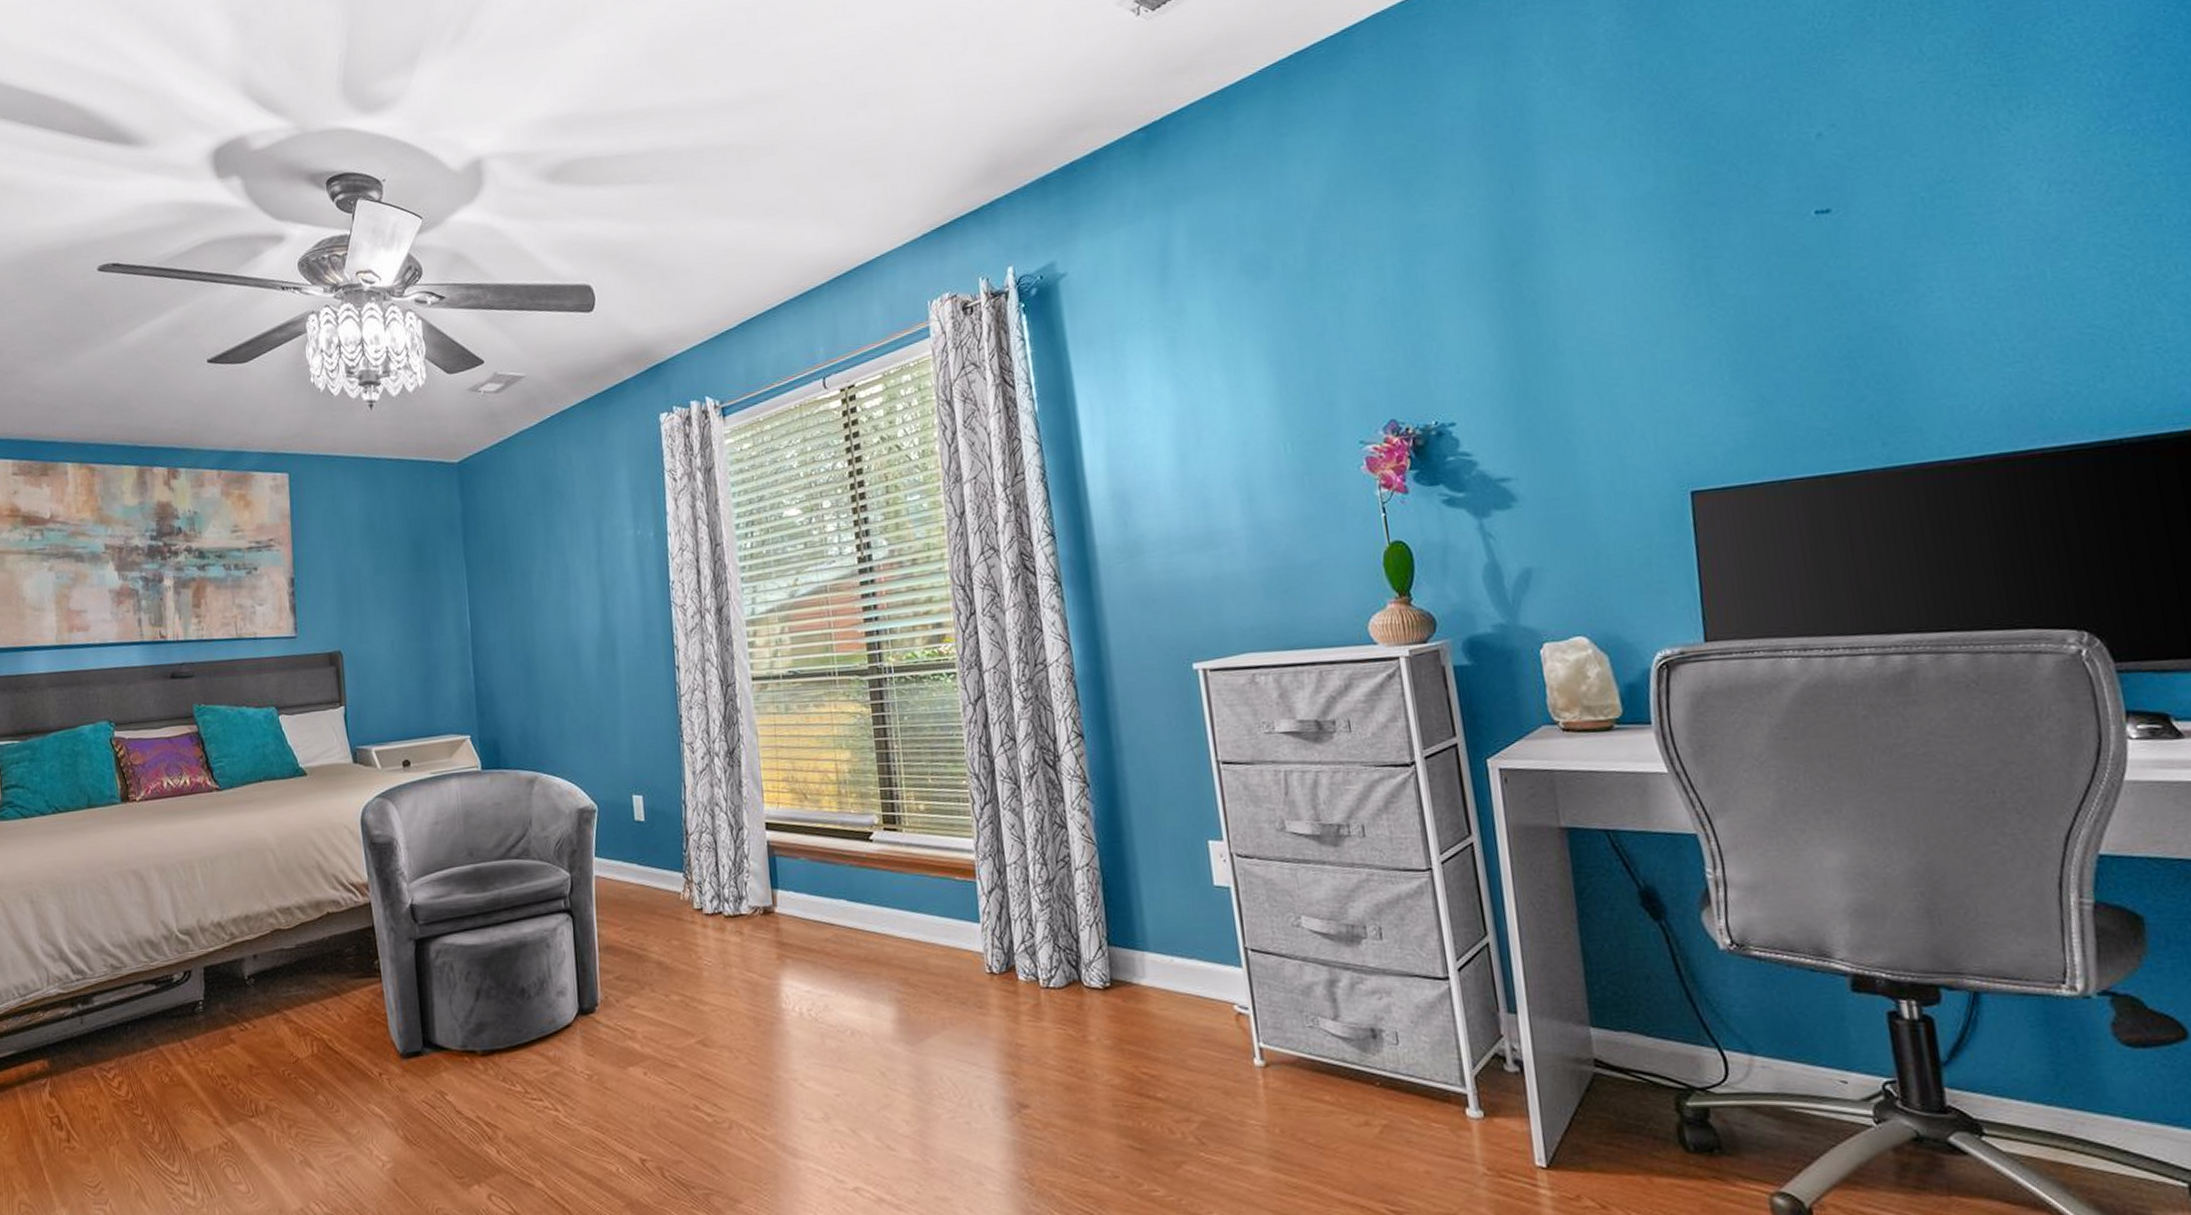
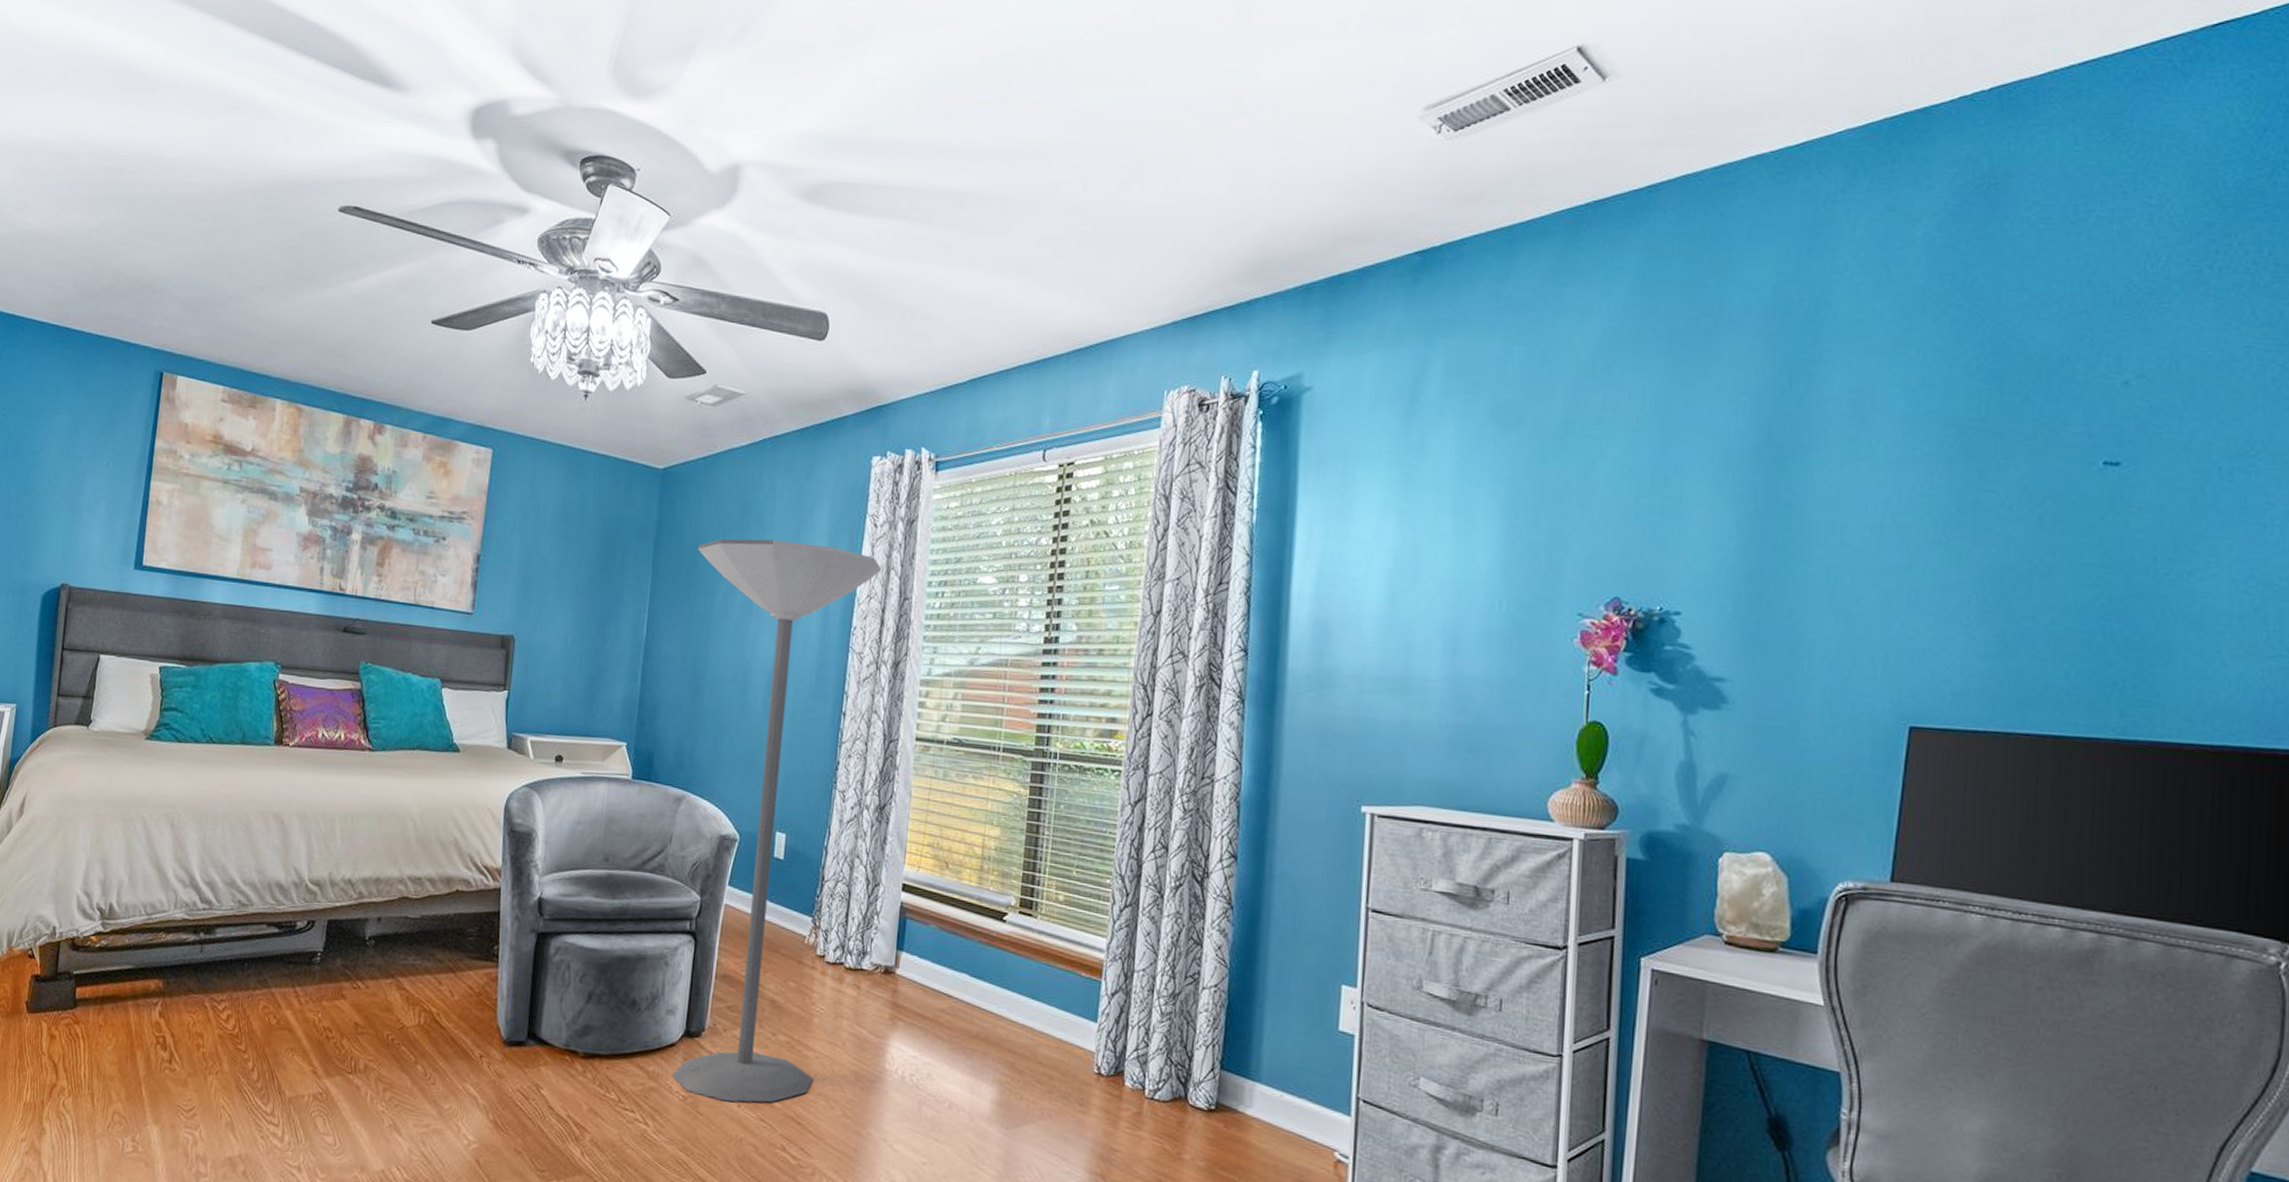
floor lamp: none [506,507,714,1072] -> present [671,538,881,1103]

